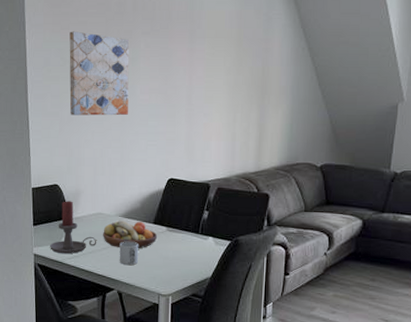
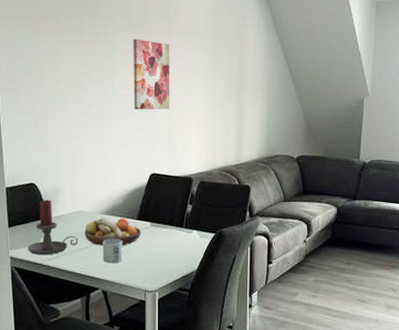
wall art: present [69,31,130,116] -> none [42,24,107,111]
wall art: none [154,43,193,115] -> present [133,38,170,110]

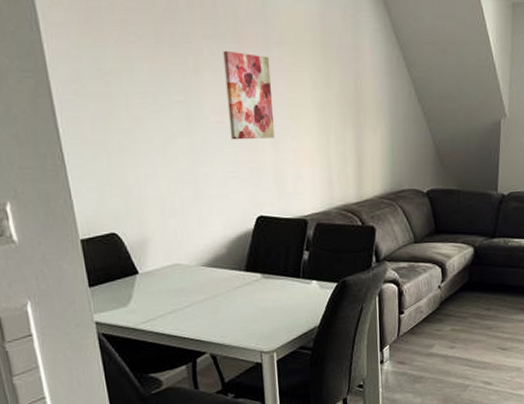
candle holder: present [28,200,79,256] -> none [116,252,178,318]
fruit bowl: present [85,218,142,245] -> none [183,270,252,303]
mug: present [102,239,122,264] -> none [206,295,231,323]

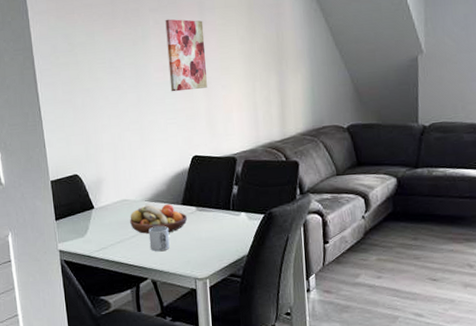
fruit bowl: none [183,270,252,303] -> present [130,204,188,234]
mug: none [206,295,231,323] -> present [148,226,170,252]

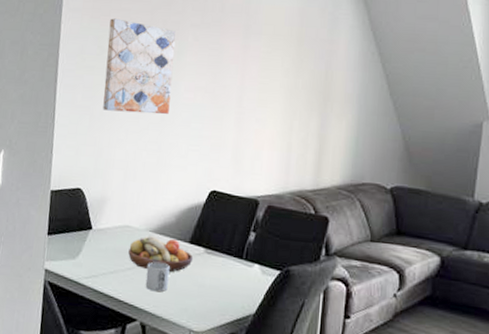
wall art: none [75,14,144,101] -> present [103,18,177,114]
wall art: present [165,19,207,92] -> none [199,37,247,118]

